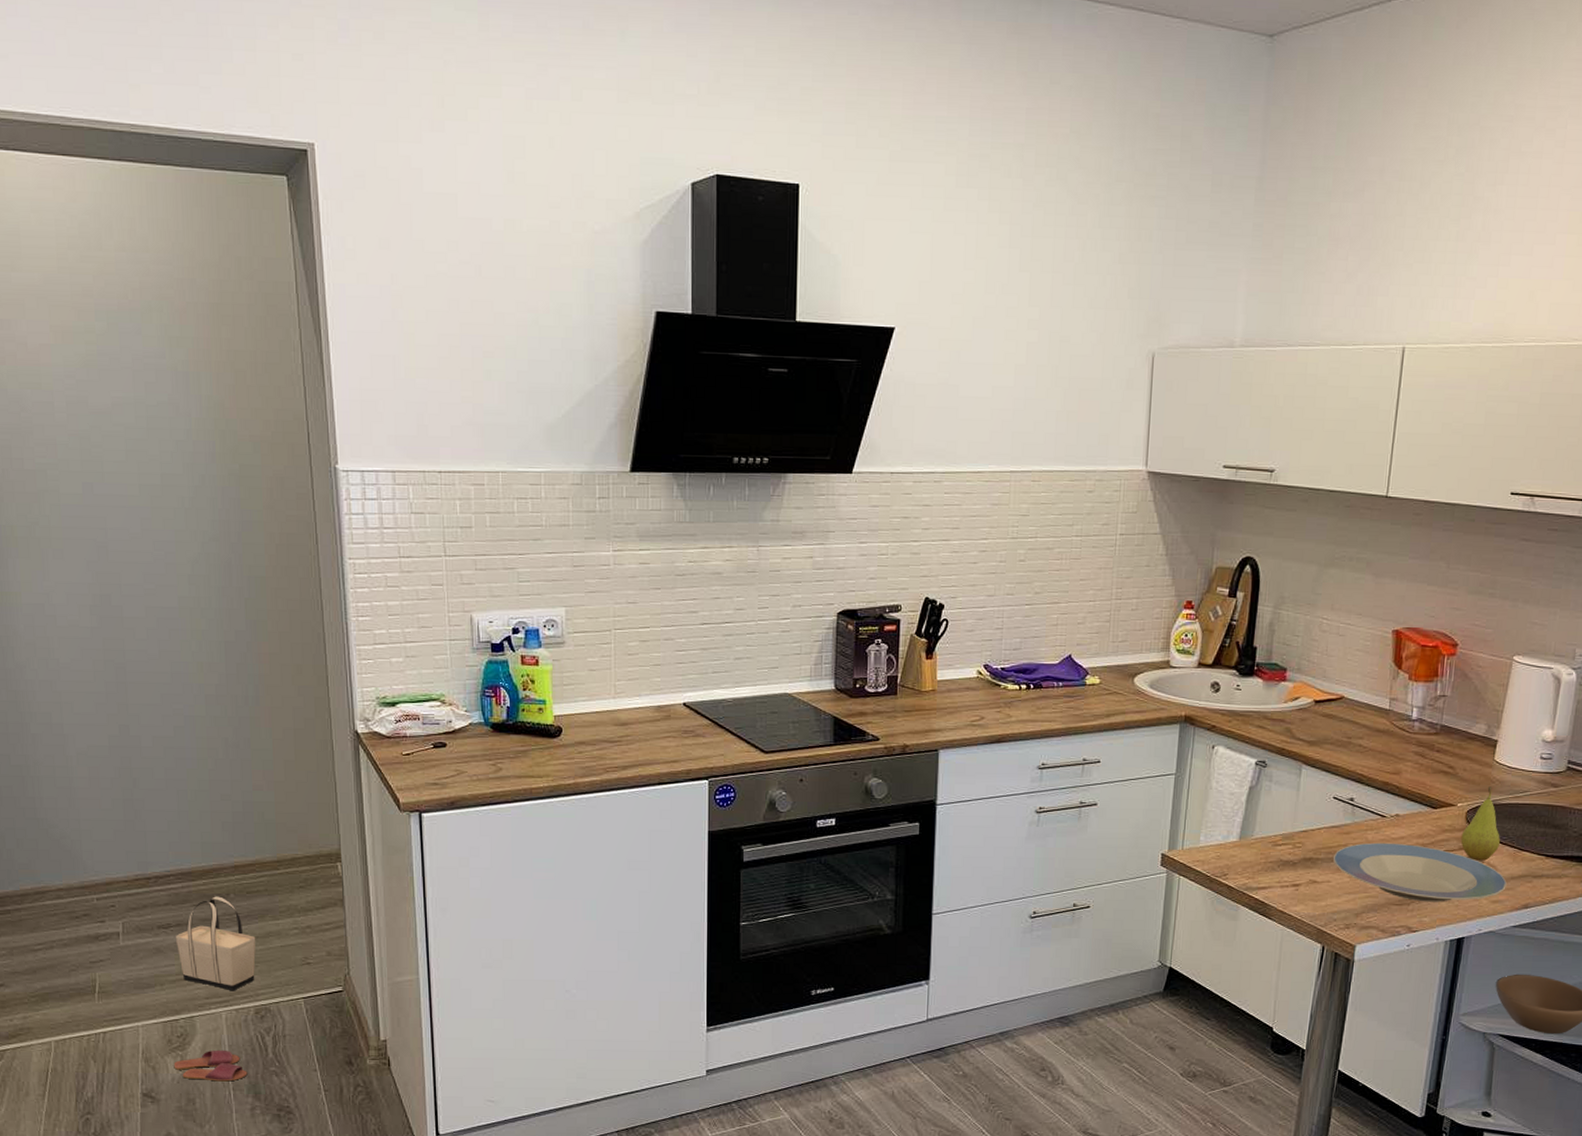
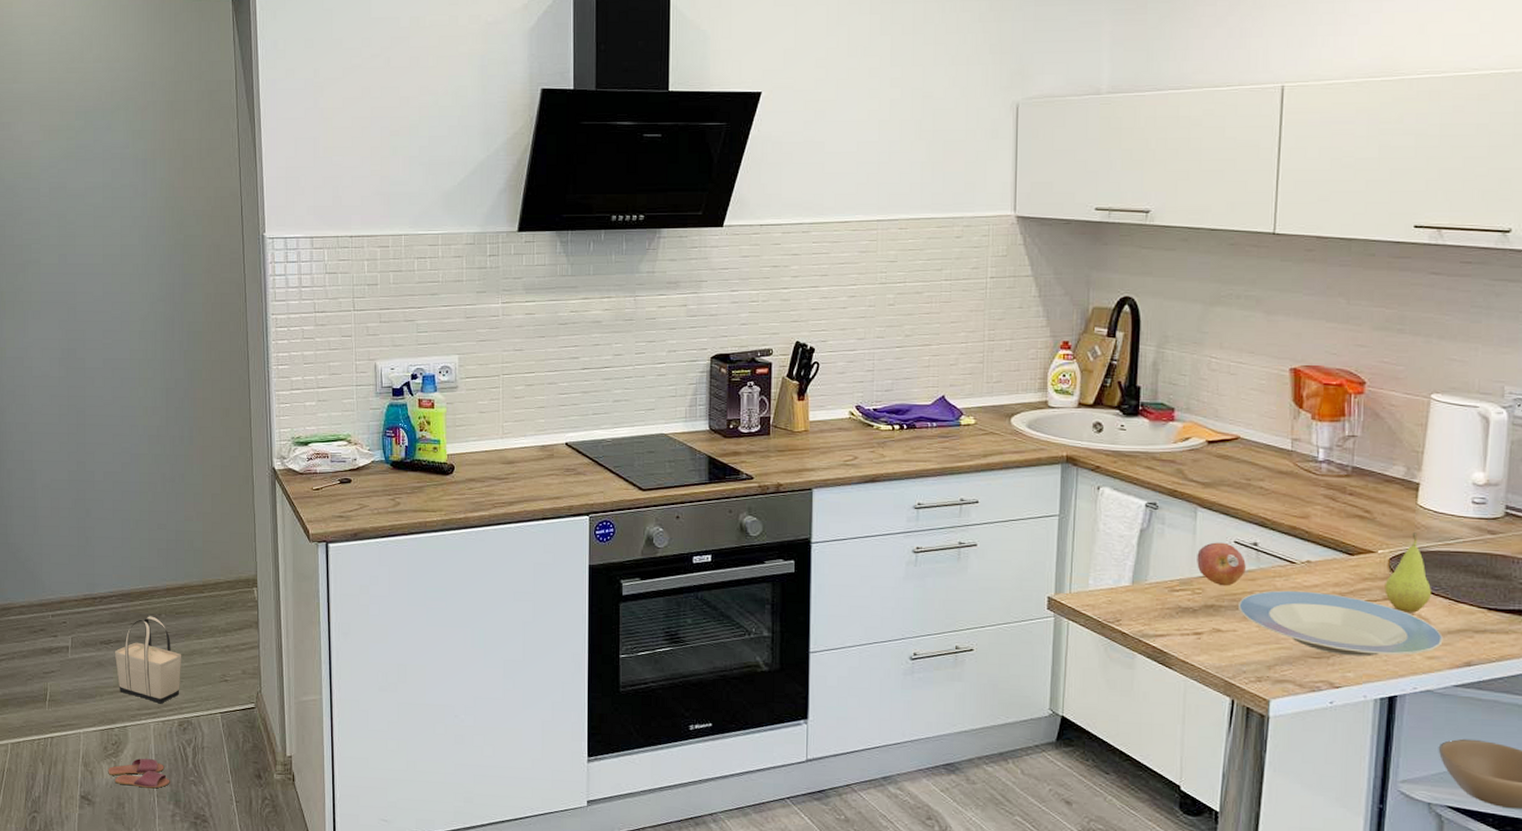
fruit: none [1299,798,1342,840] -> present [1197,542,1246,587]

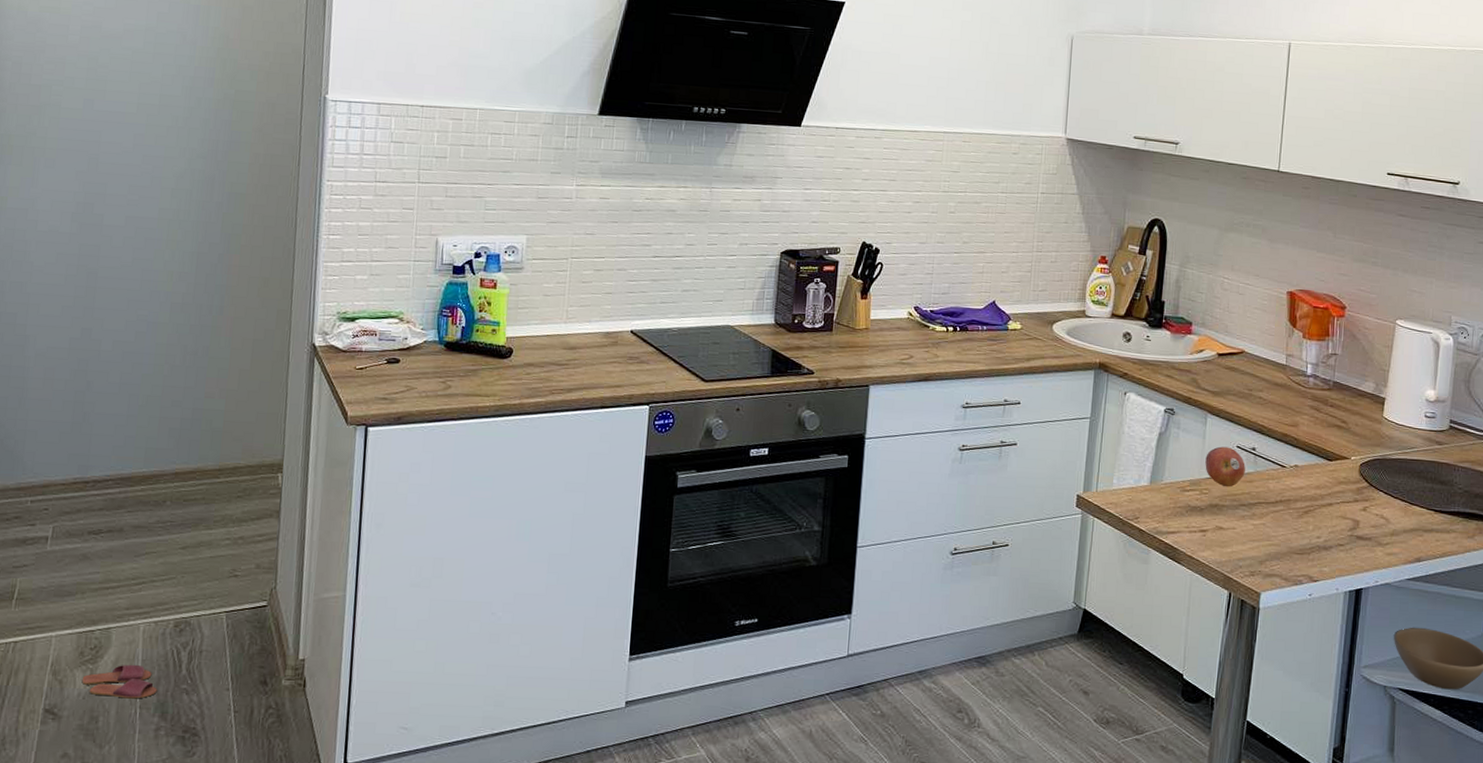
shopping bag: present [114,615,182,704] -> none [104,502,187,603]
plate: present [1237,590,1443,657] -> none [1237,491,1400,553]
fruit: present [1384,532,1431,613] -> none [1355,442,1392,513]

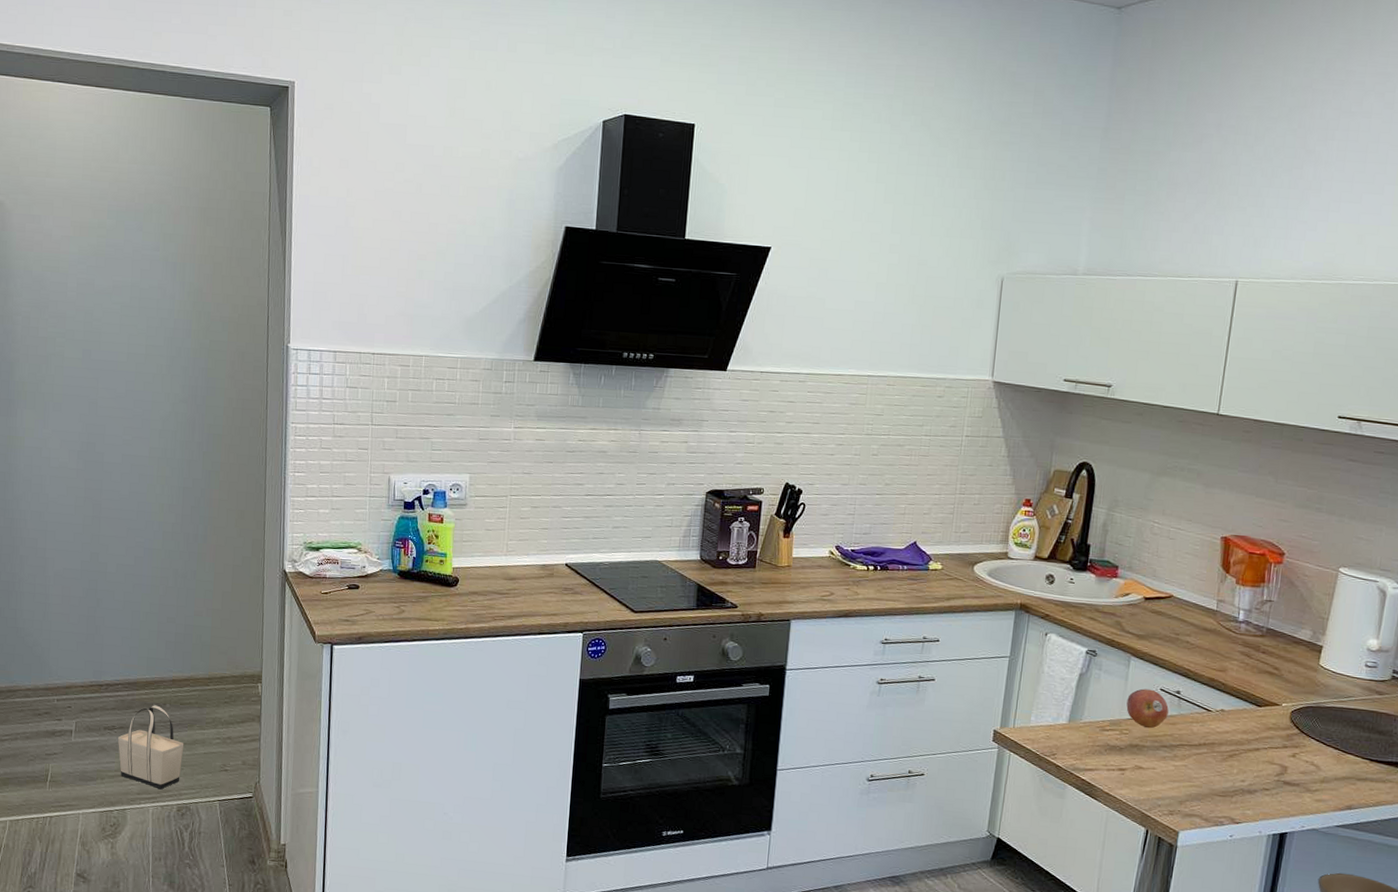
slippers: present [81,664,157,699] -> none [105,840,166,870]
shopping bag: none [104,502,187,603] -> present [117,704,184,790]

